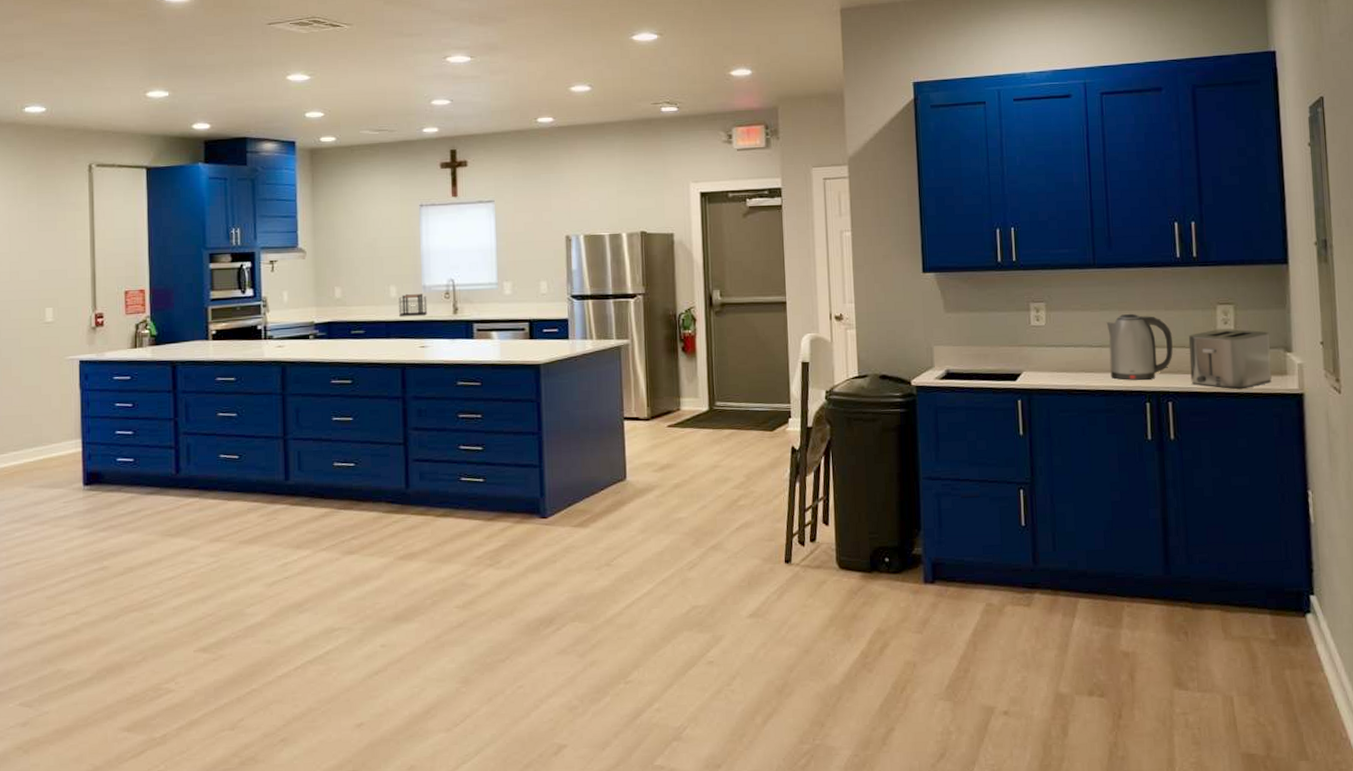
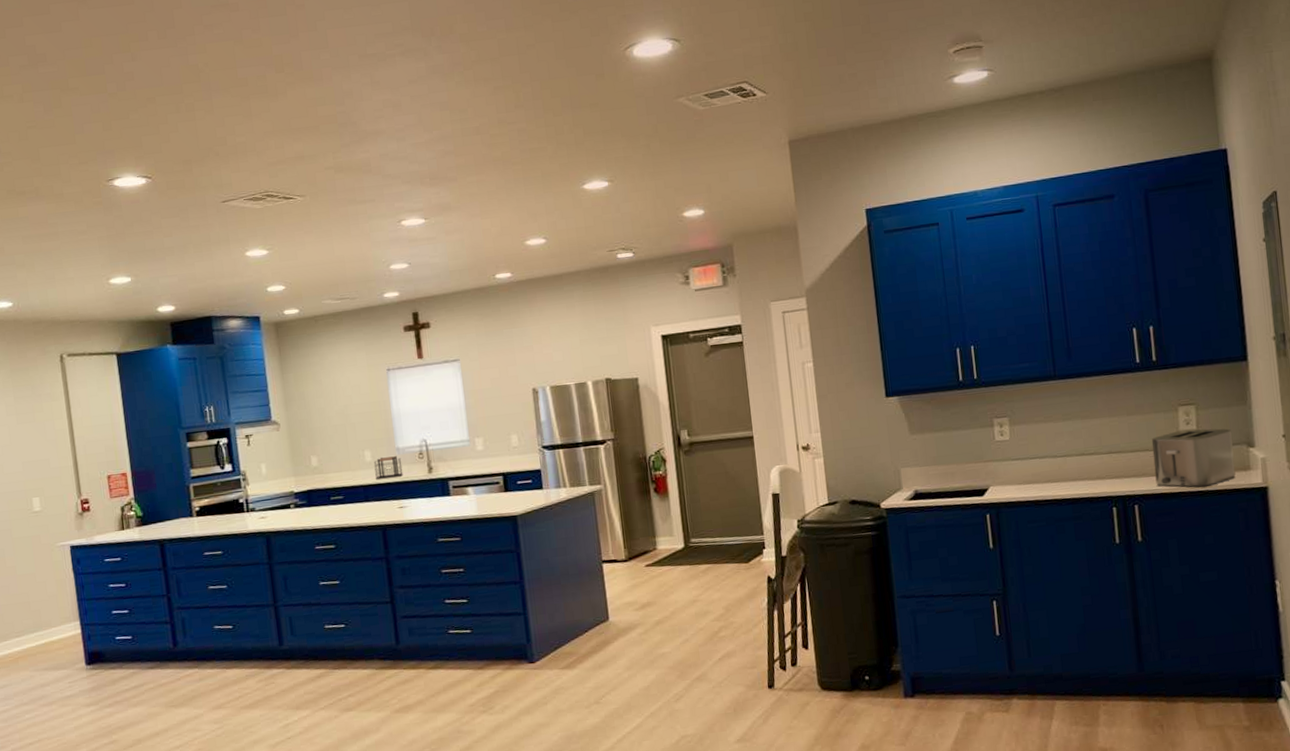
kettle: present [1106,313,1173,380] -> none [1069,421,1137,487]

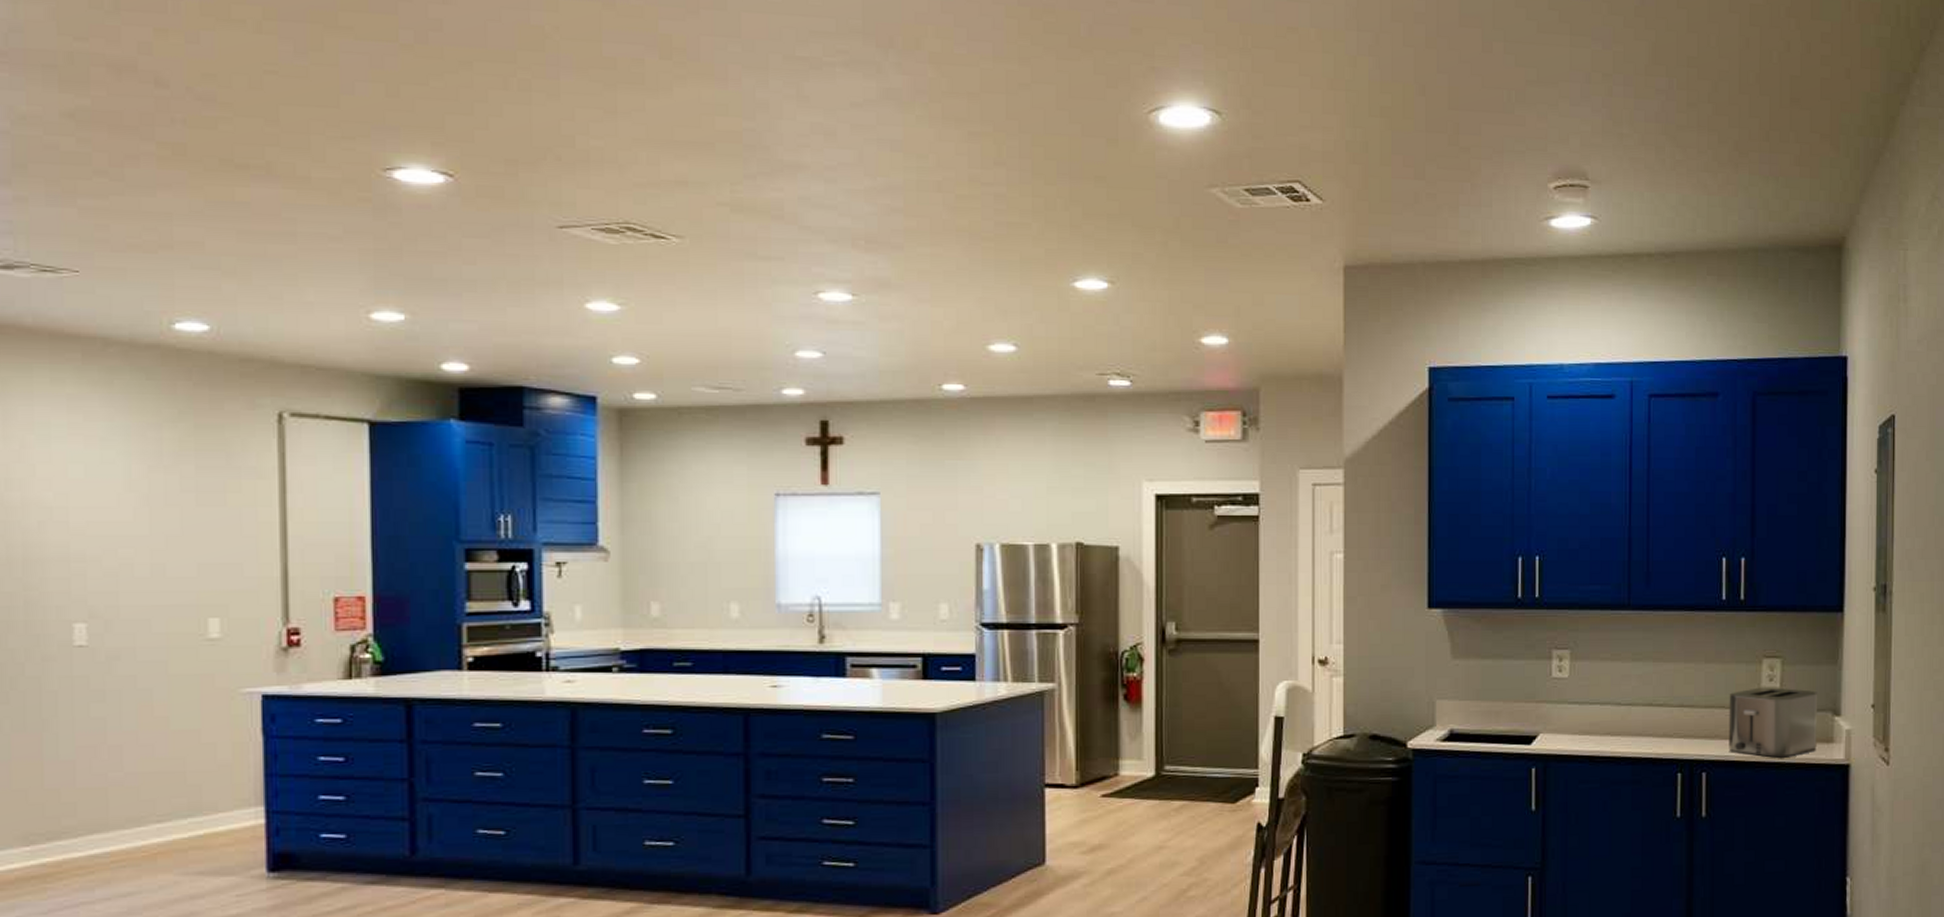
dish rack: present [374,456,404,481] -> none [742,615,783,646]

